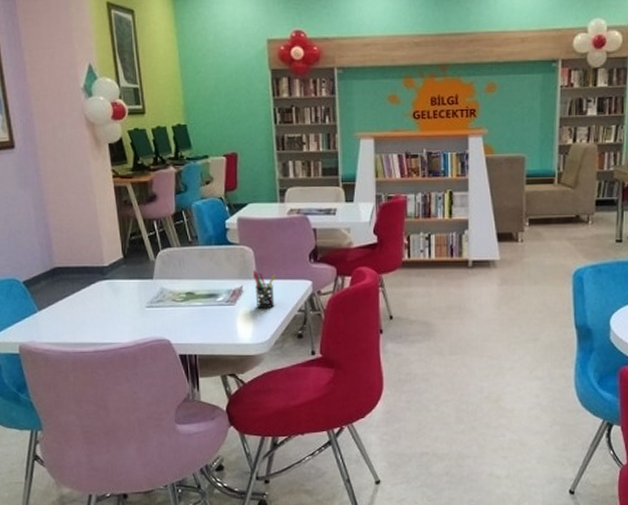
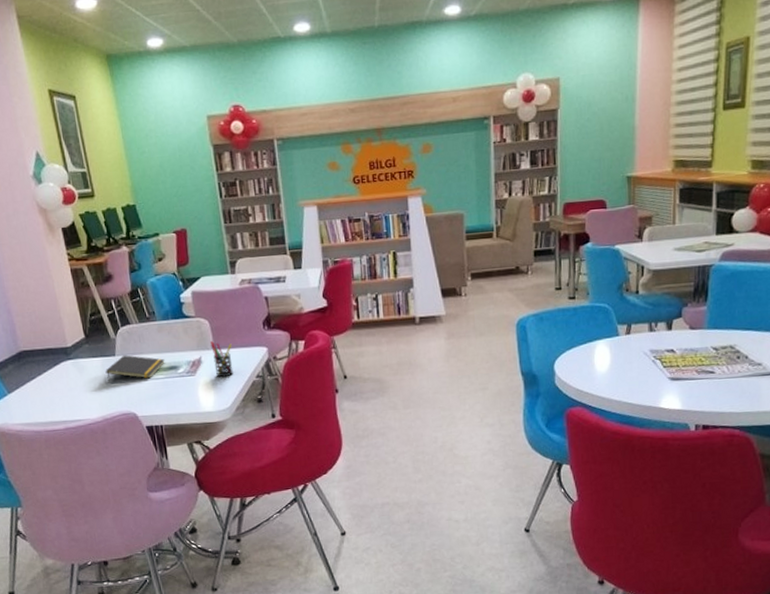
notepad: none [141,279,204,307] -> present [105,355,165,383]

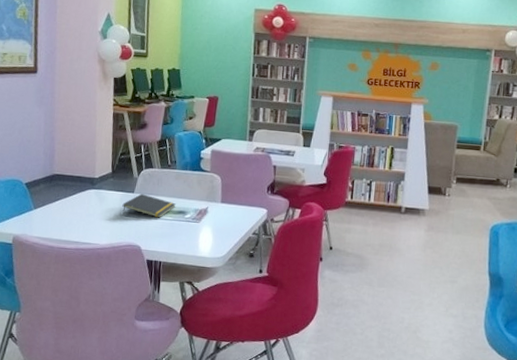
pen holder: present [211,341,234,378] -> none [217,196,237,229]

